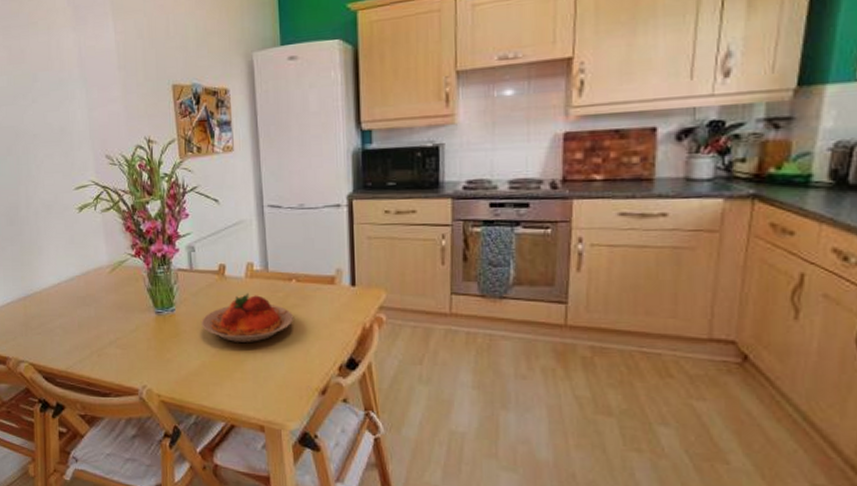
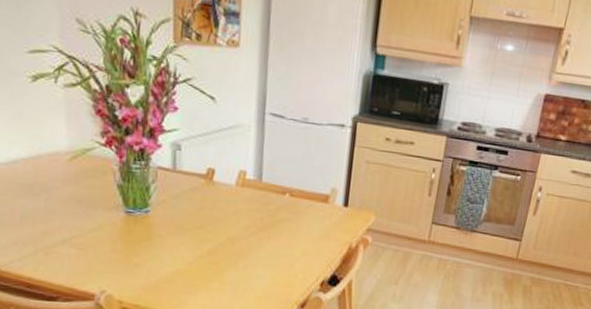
plate: present [202,292,294,342] -> none [180,201,283,253]

